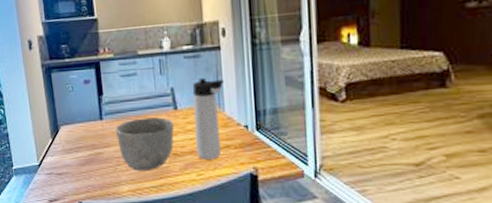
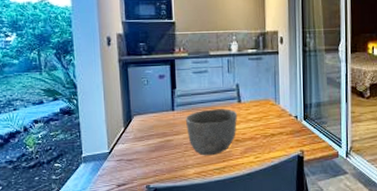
thermos bottle: present [192,77,225,160] -> none [254,76,281,145]

